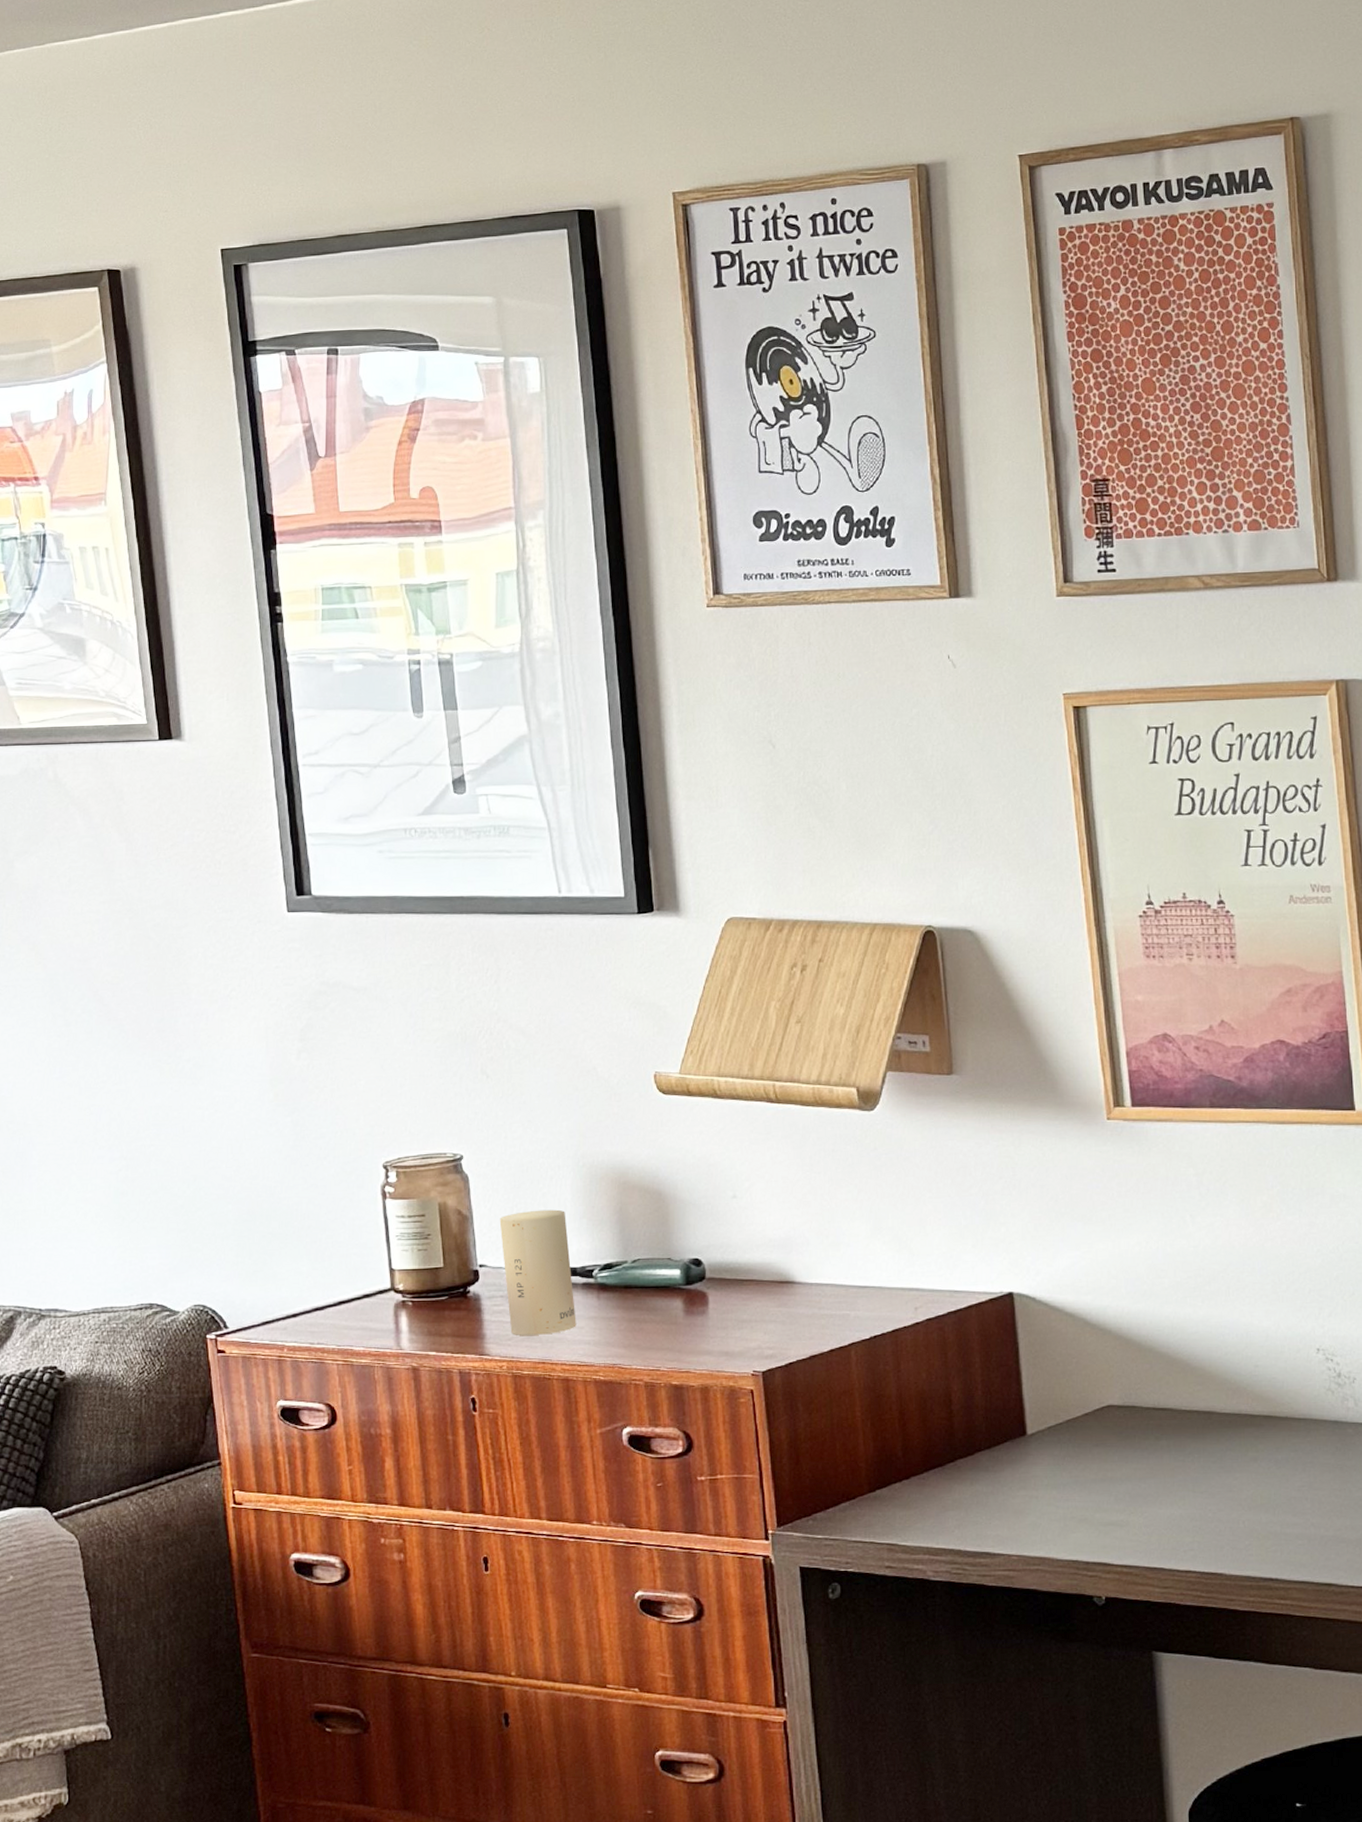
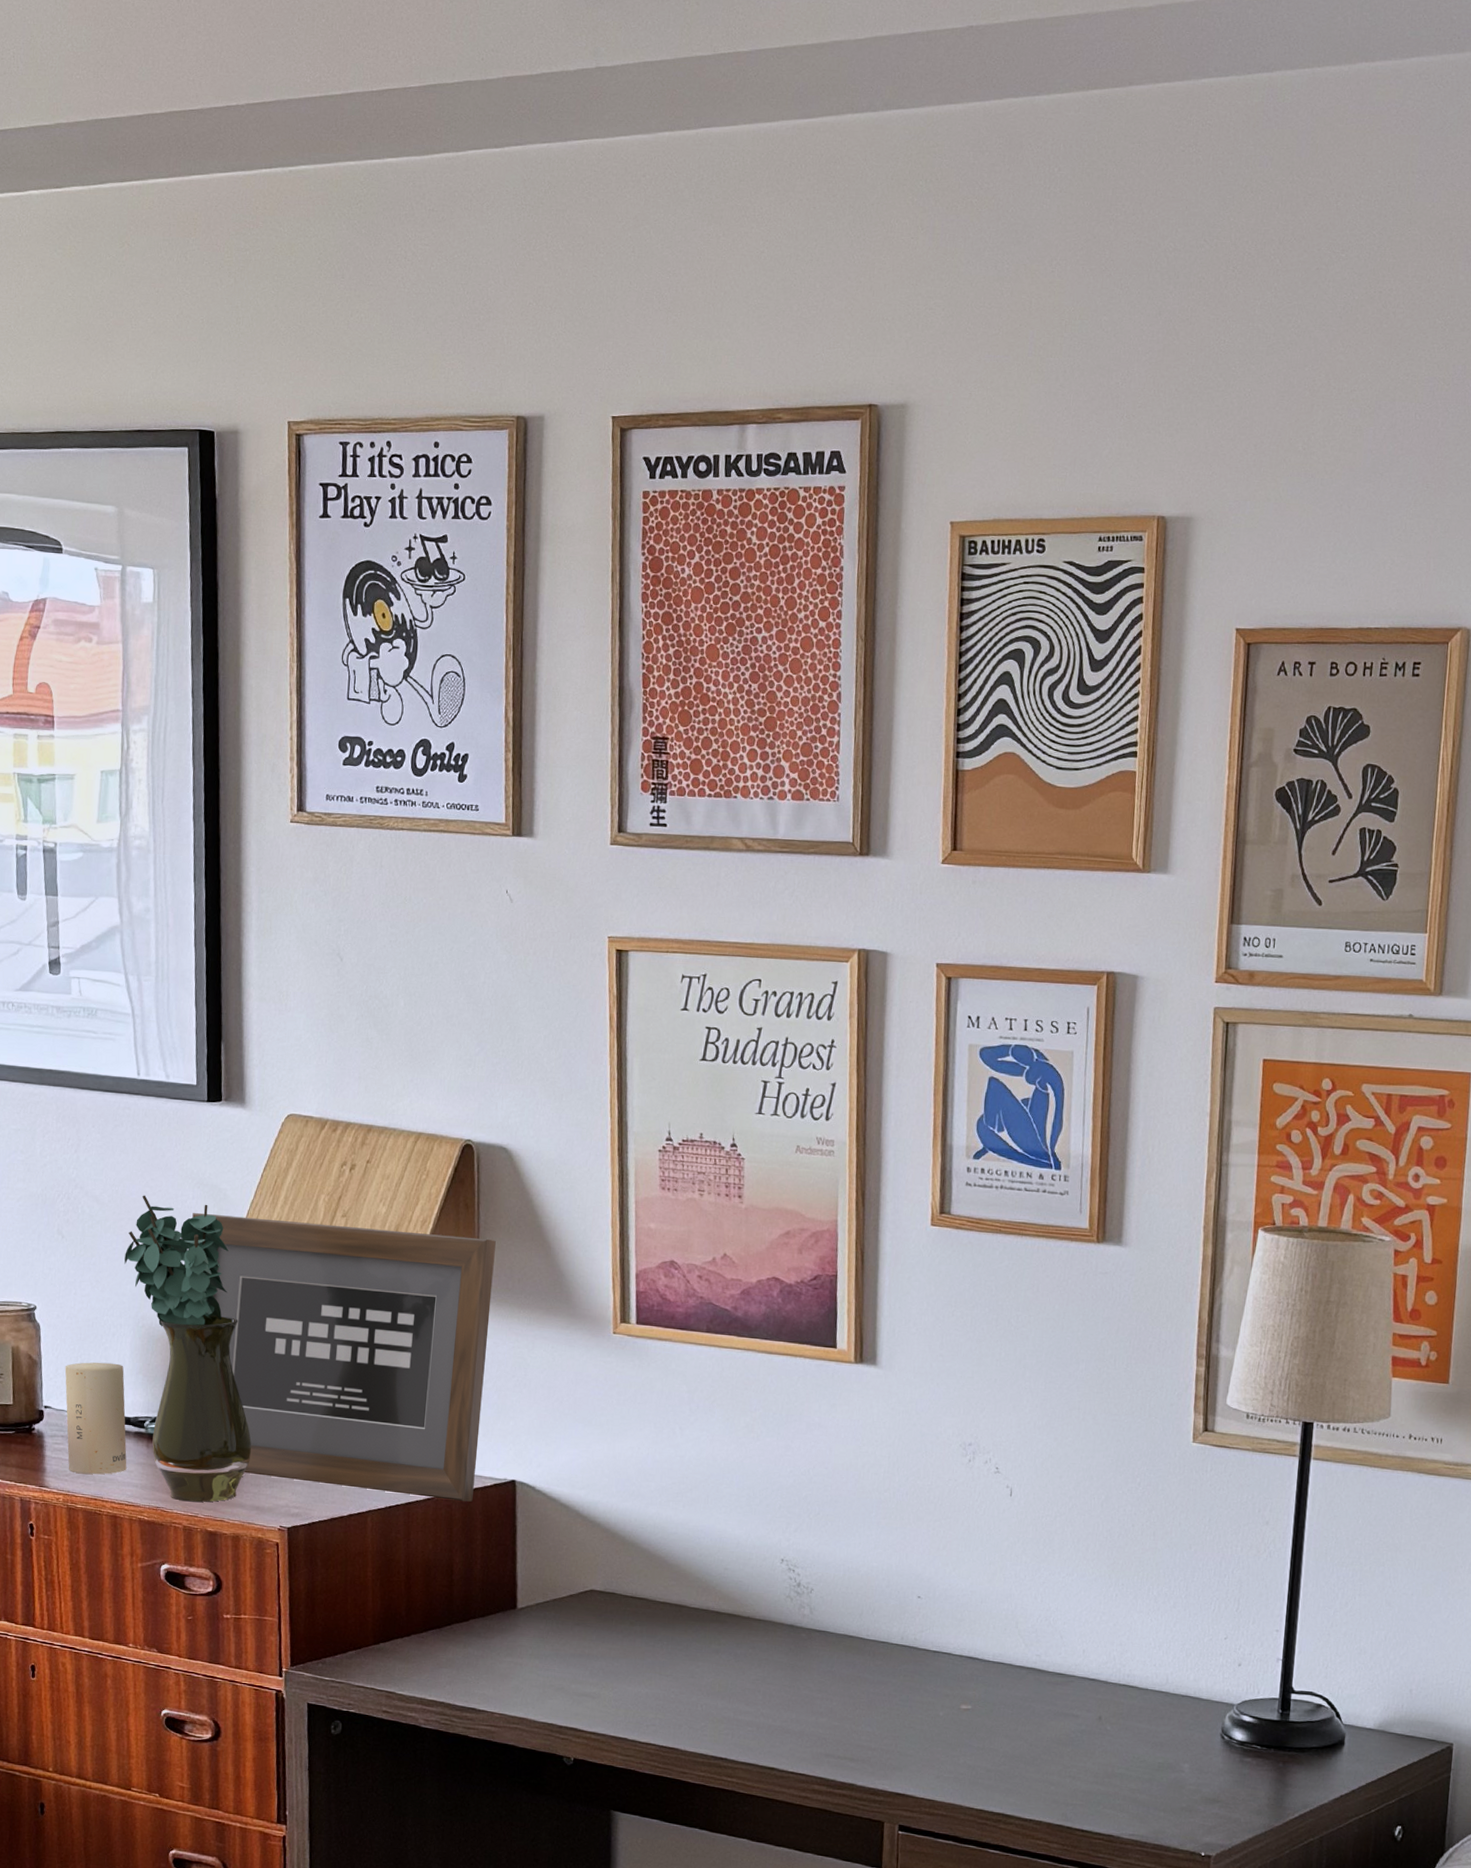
vase: none [558,1022,715,1355] -> present [124,1195,252,1502]
picture frame: none [630,1031,969,1322] -> present [192,1212,496,1502]

